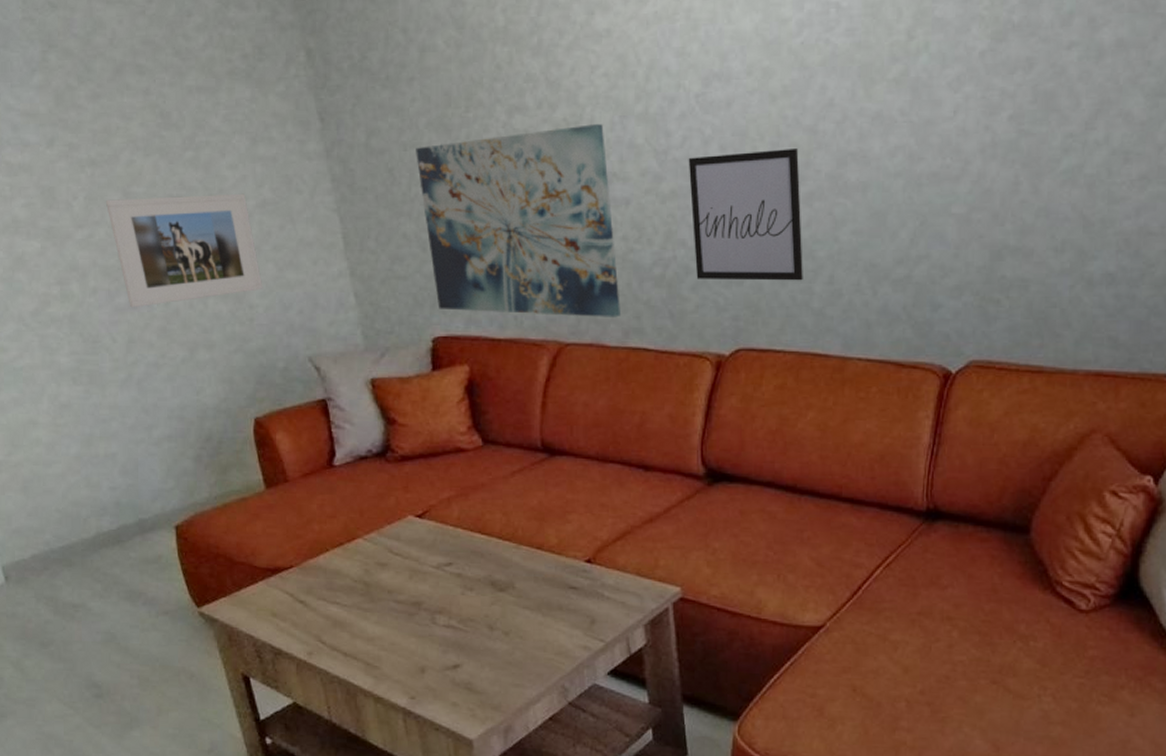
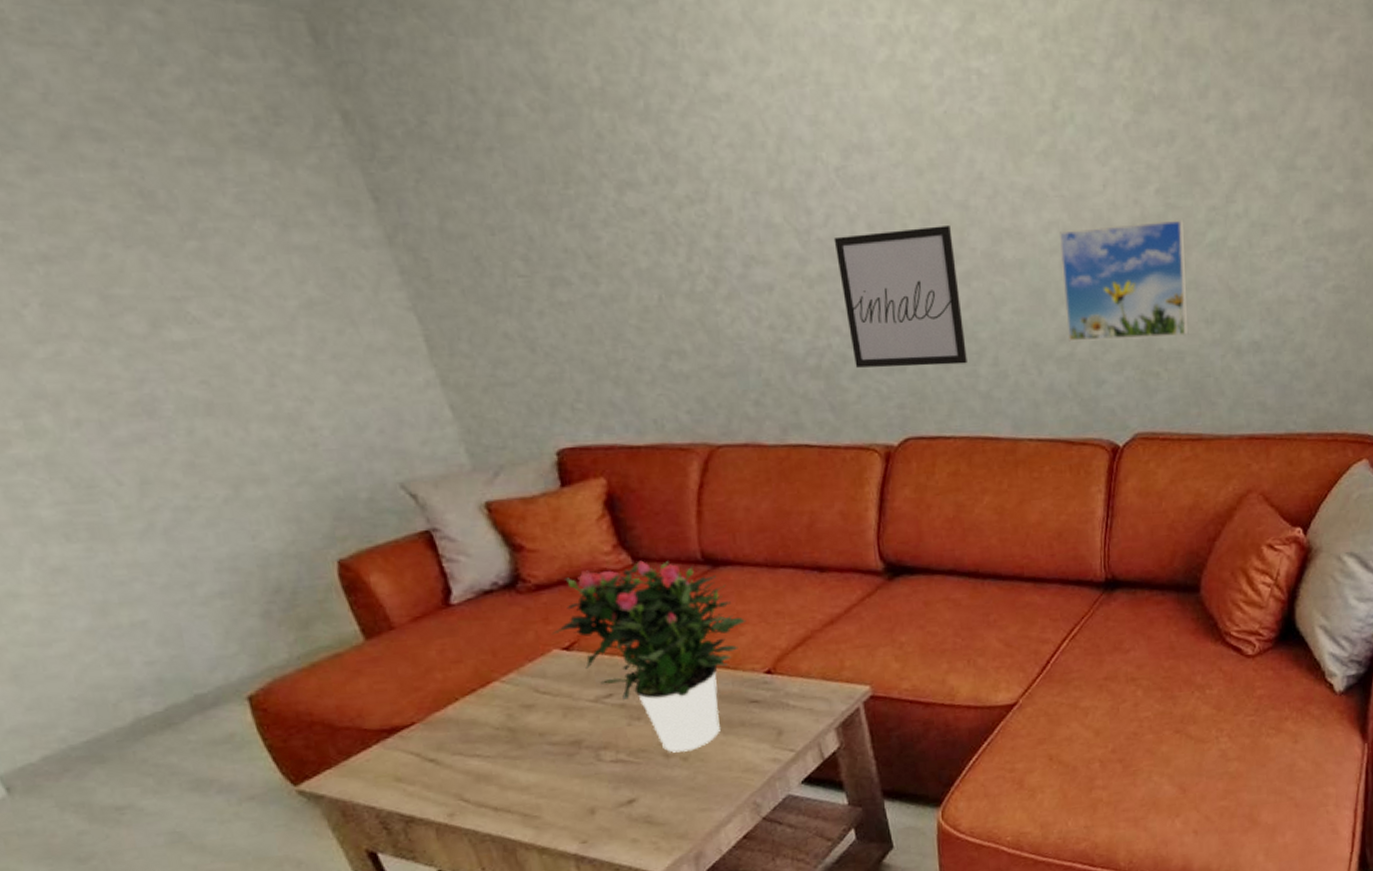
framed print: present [105,193,263,308] -> none [73,292,326,441]
potted flower: none [408,443,574,627] -> present [551,560,746,753]
wall art: present [416,124,620,317] -> none [506,201,776,418]
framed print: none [904,146,1038,264] -> present [1058,220,1189,342]

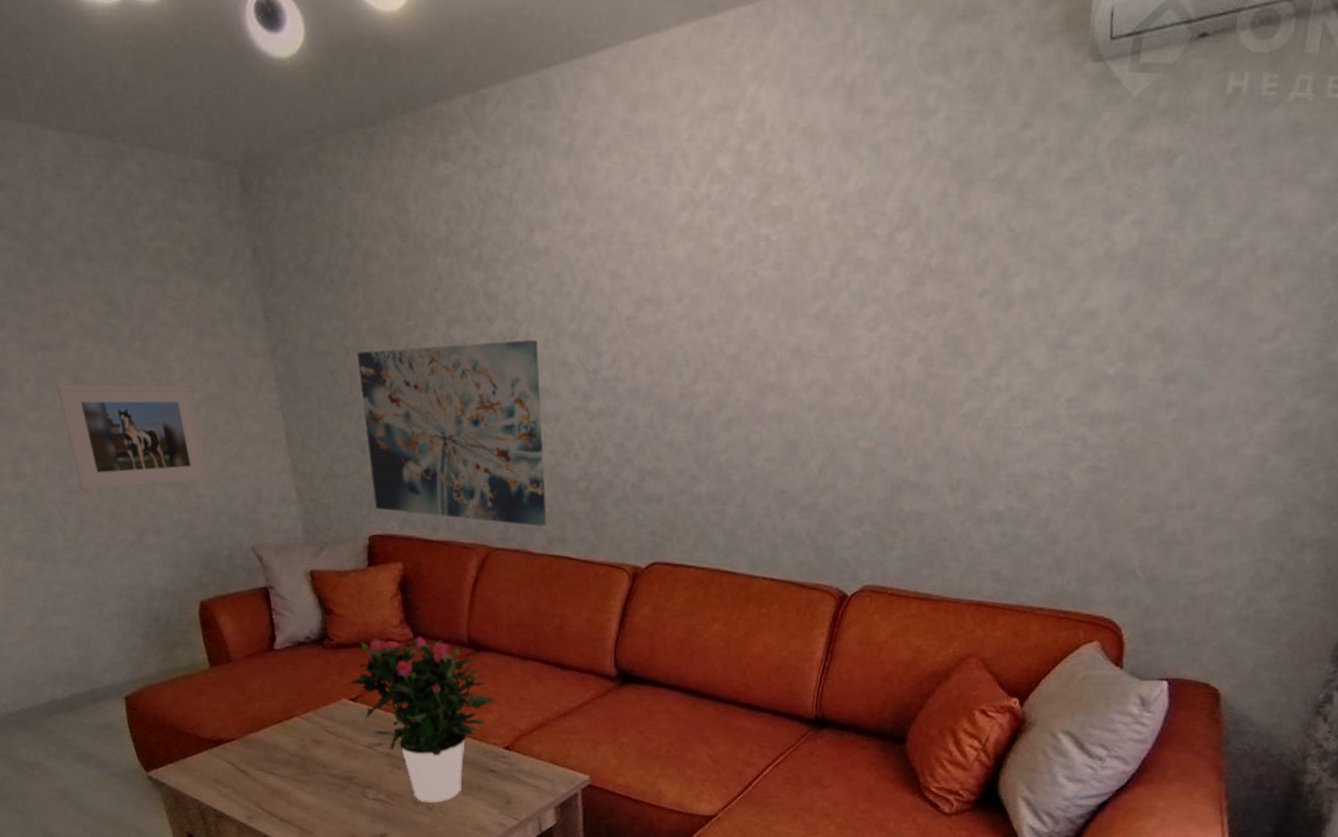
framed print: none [73,292,326,441] -> present [56,383,209,491]
wall art: none [506,201,776,418] -> present [357,340,547,527]
wall art: present [833,226,967,368] -> none [616,375,721,502]
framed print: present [1058,220,1189,342] -> none [813,387,944,500]

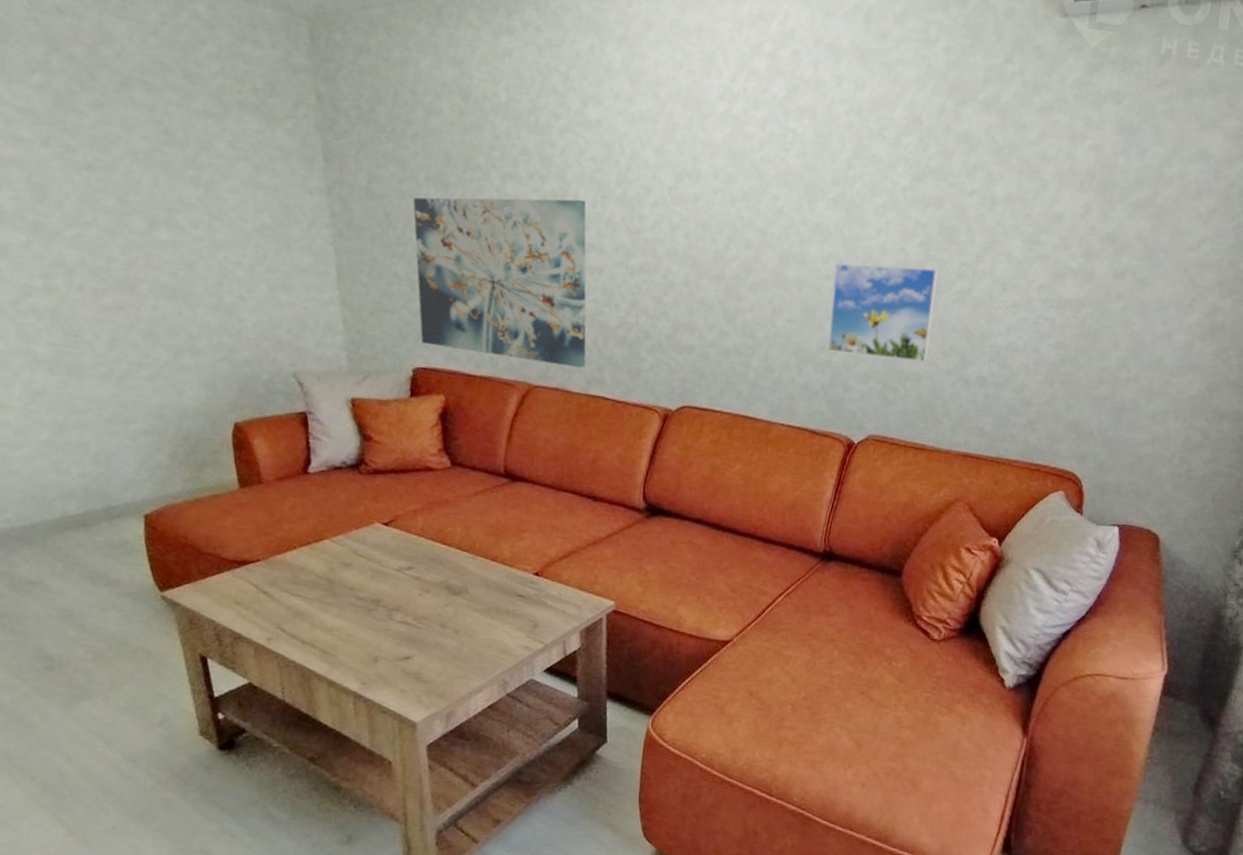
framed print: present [56,383,209,491] -> none [99,203,254,309]
potted flower: present [343,636,496,803] -> none [377,465,528,627]
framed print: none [813,387,944,500] -> present [827,263,939,363]

